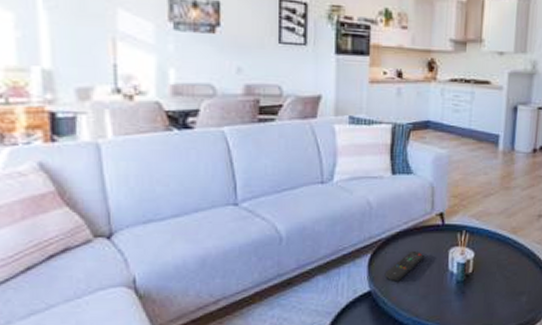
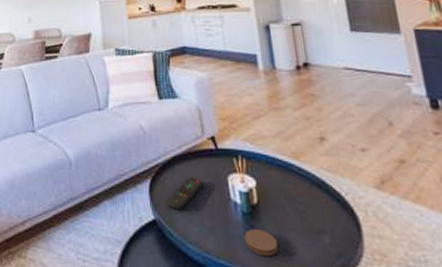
coaster: none [454,293,482,315] -> present [244,228,278,255]

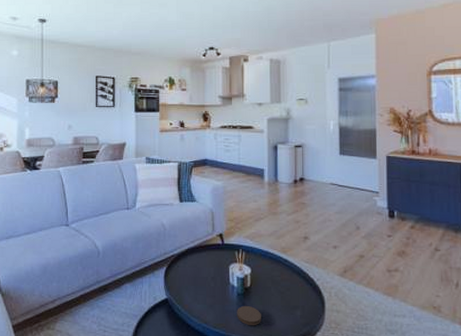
remote control: present [167,177,203,209] -> none [179,265,209,291]

